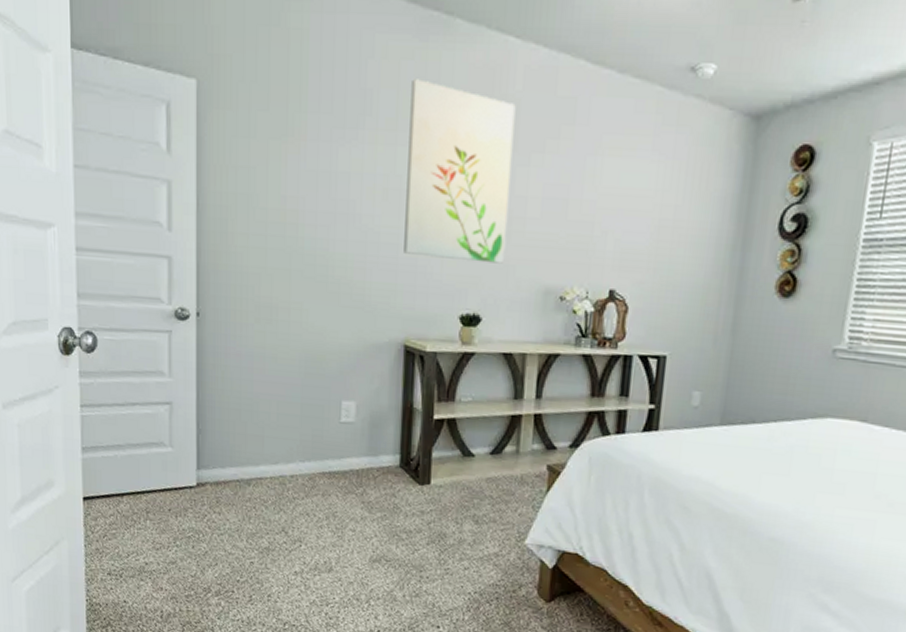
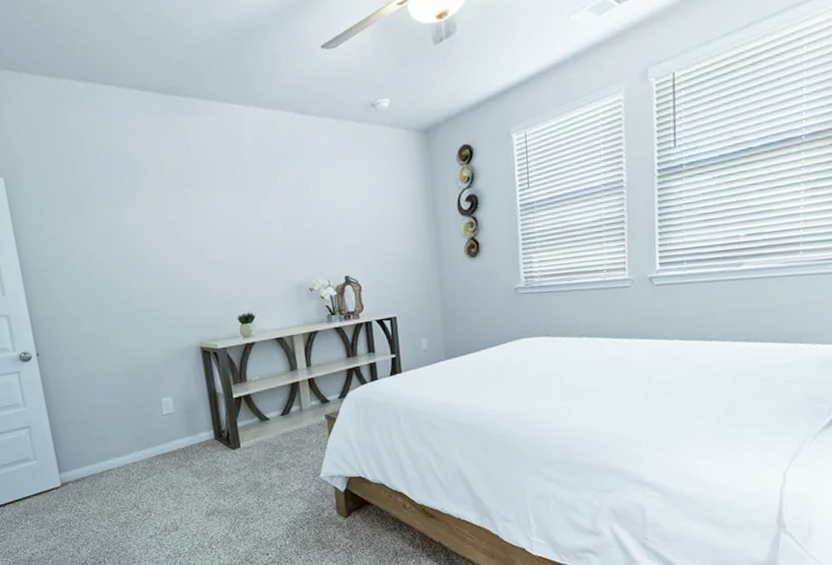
wall art: present [404,79,516,264] -> none [168,147,264,279]

